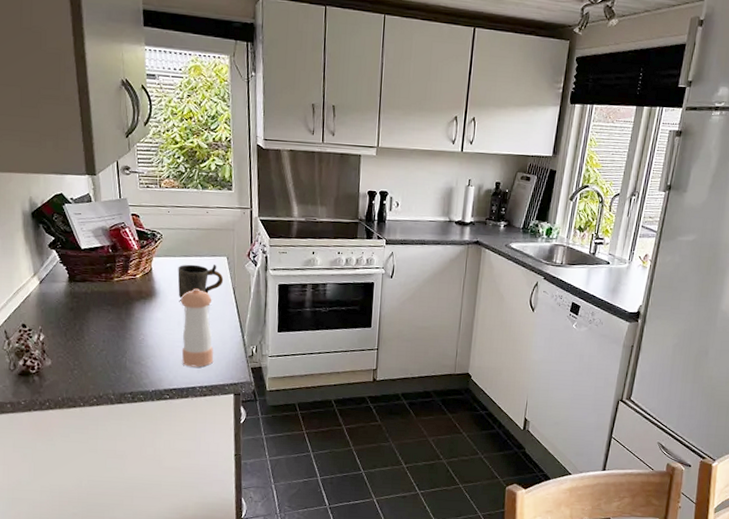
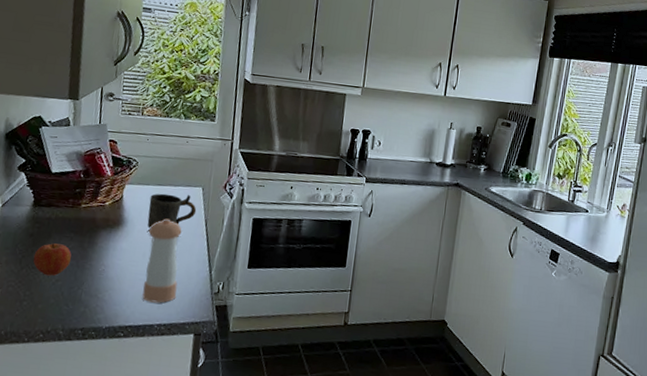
apple: none [76,316,112,347] -> present [33,243,72,276]

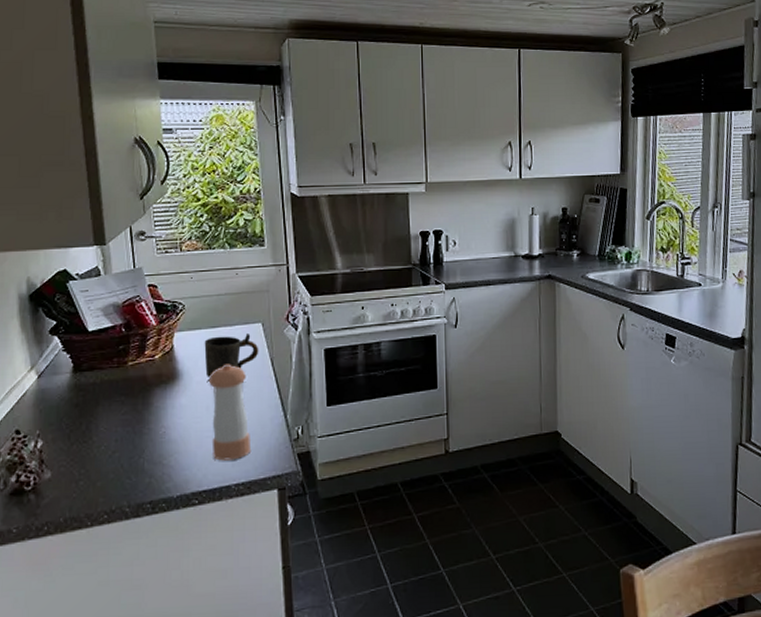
apple: present [33,243,72,276] -> none [82,410,127,449]

